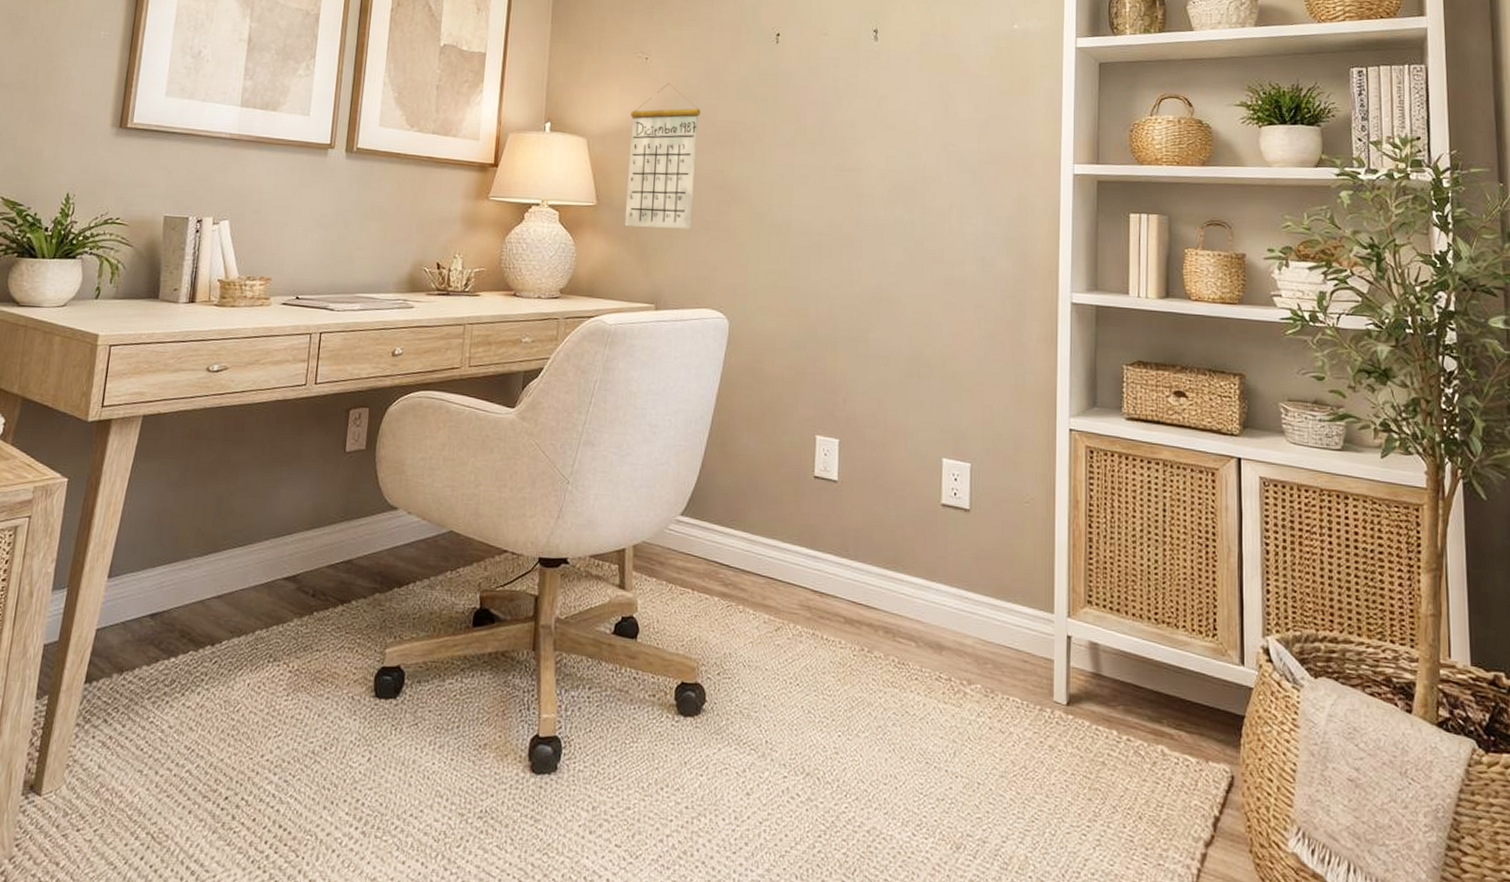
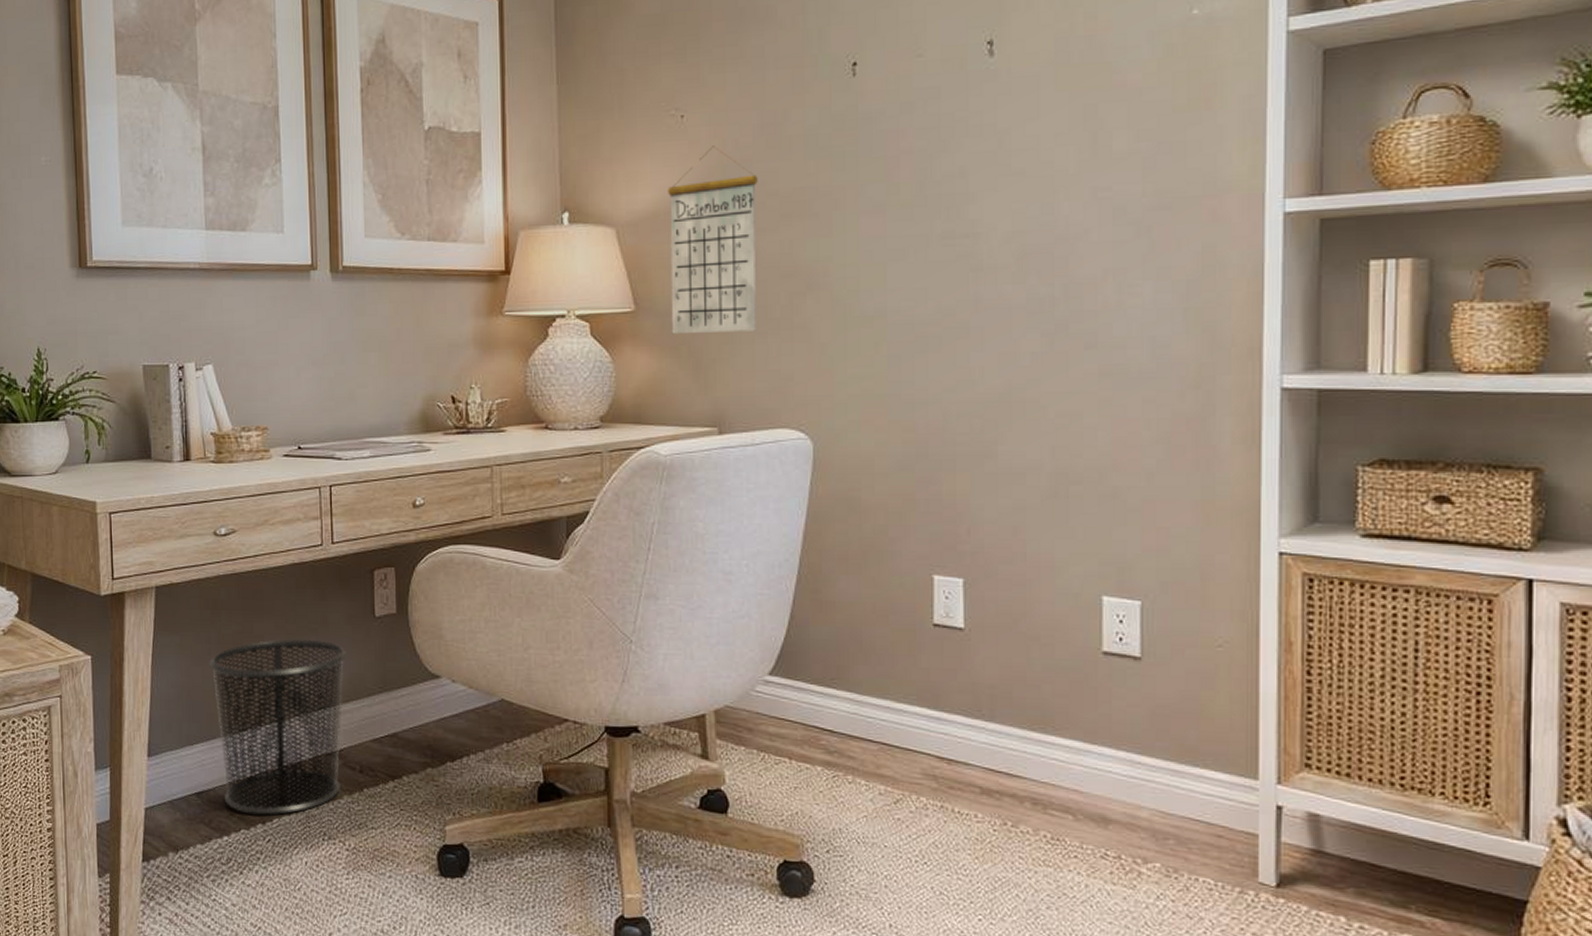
waste bin: none [178,469,315,637] -> present [209,639,347,816]

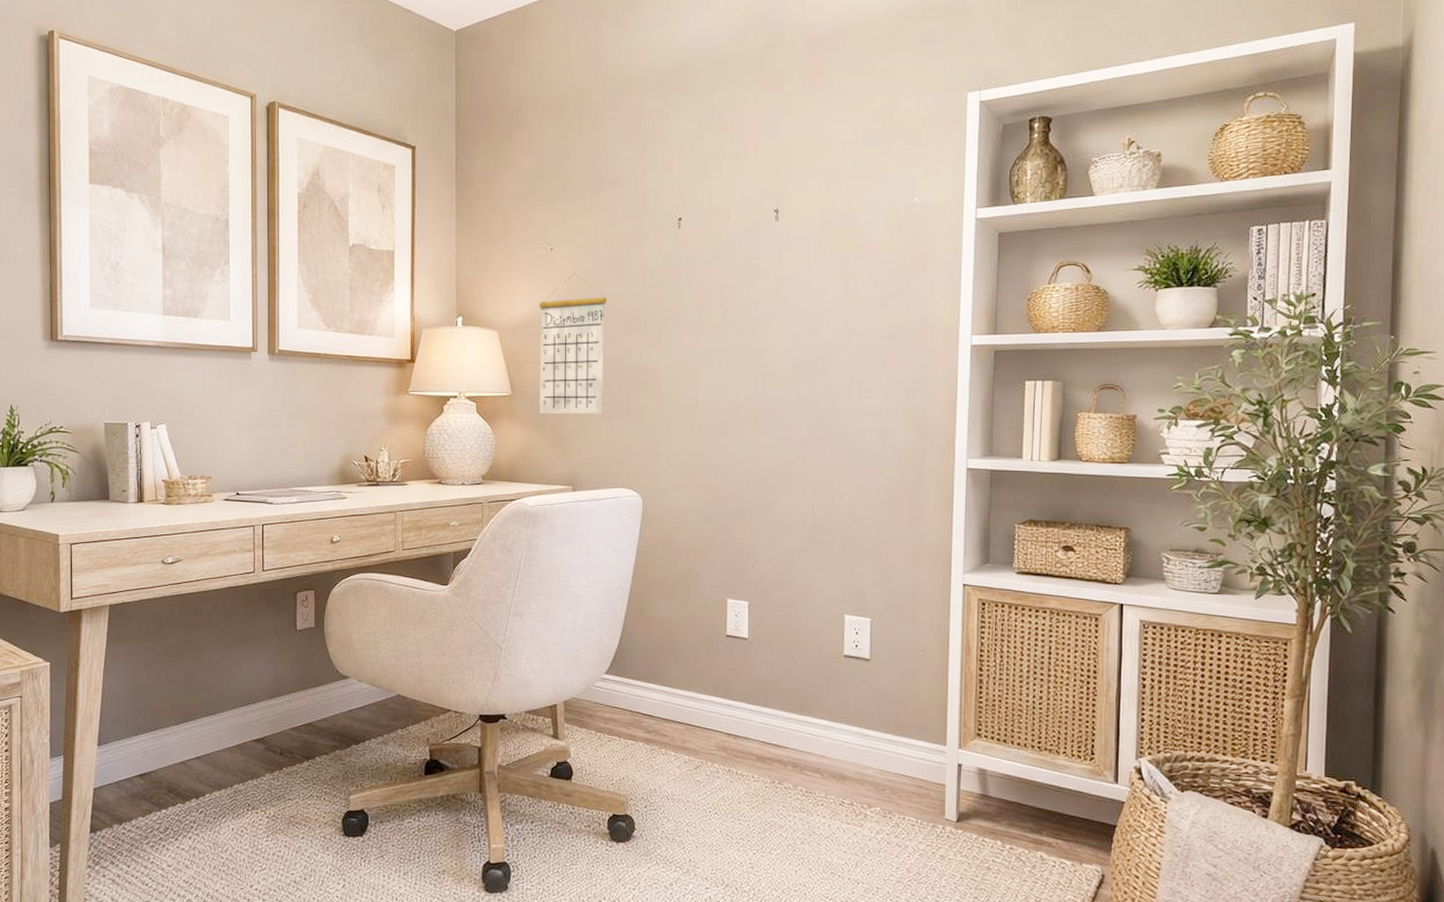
waste bin: present [209,639,347,816] -> none [154,648,272,791]

